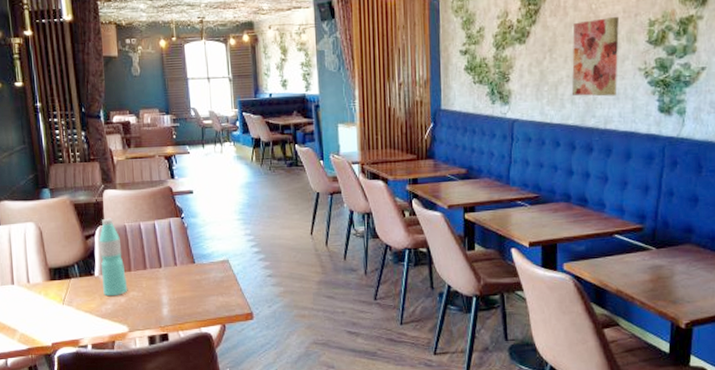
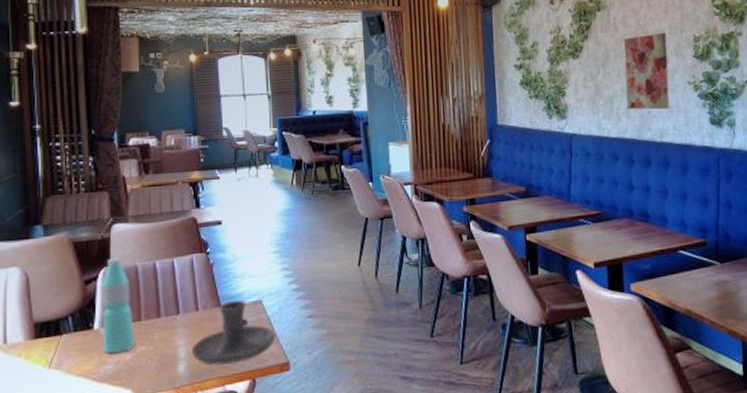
candle holder: none [173,259,241,311] -> present [192,300,276,365]

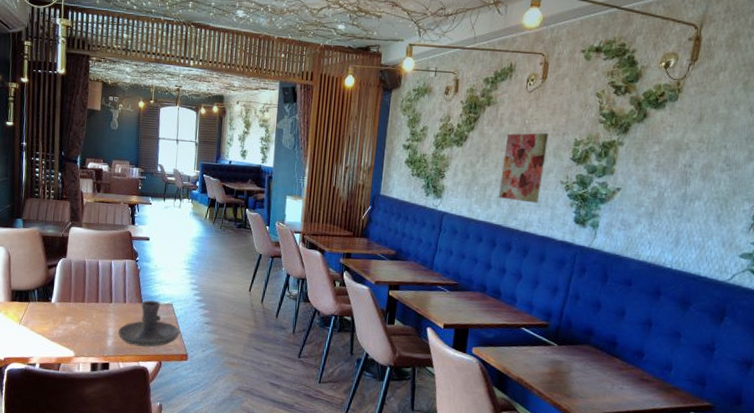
water bottle: present [102,257,136,354] -> none [57,252,80,323]

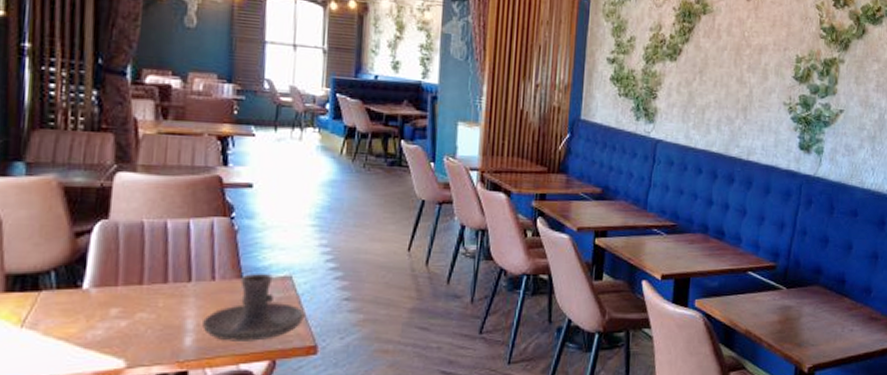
wall art: present [498,133,548,203] -> none [718,47,769,128]

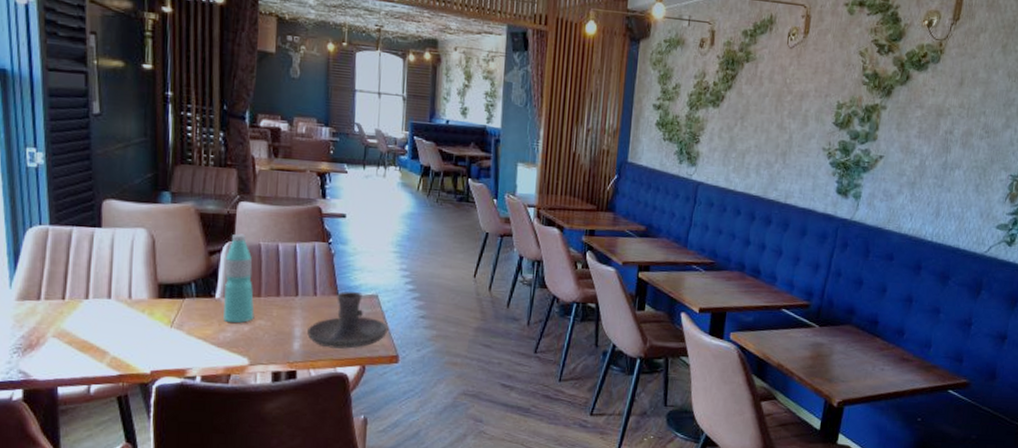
water bottle: none [93,210,134,318] -> present [223,233,255,324]

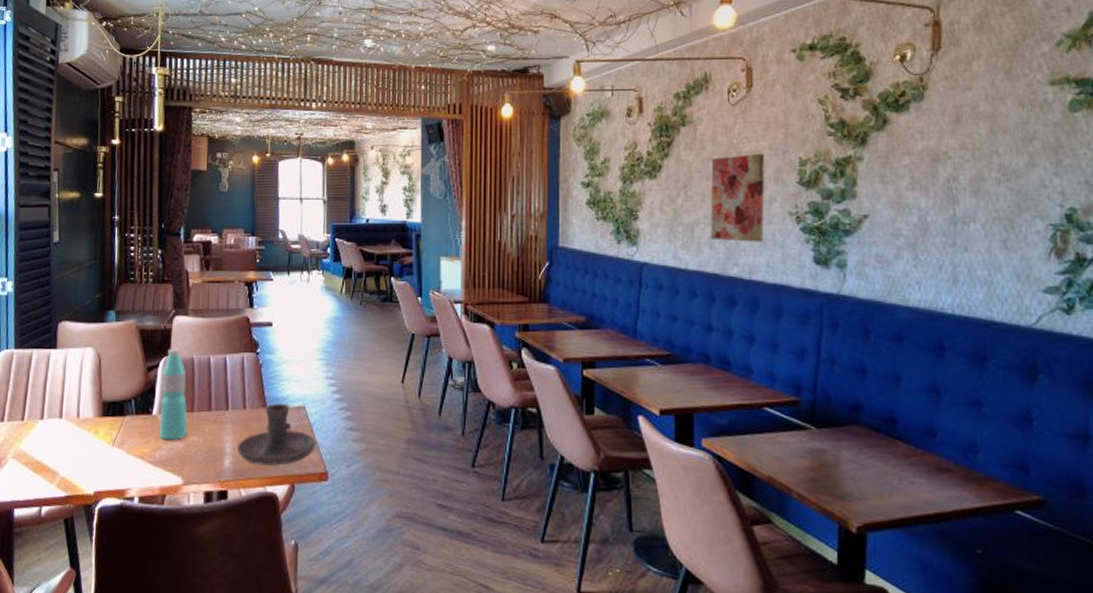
wall art: none [757,94,810,172] -> present [710,154,765,242]

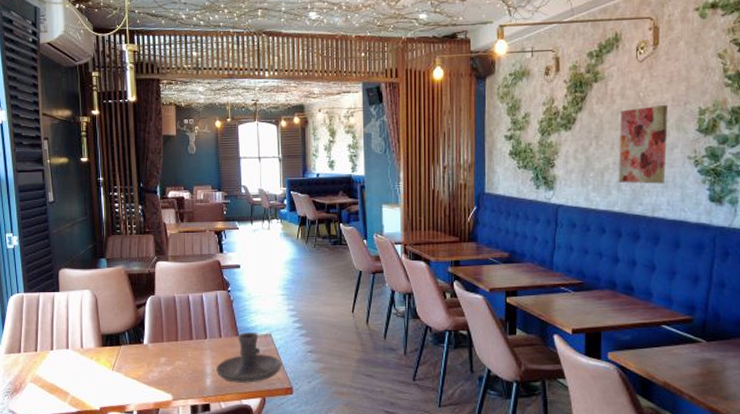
water bottle: present [159,348,188,441] -> none [149,288,174,365]

